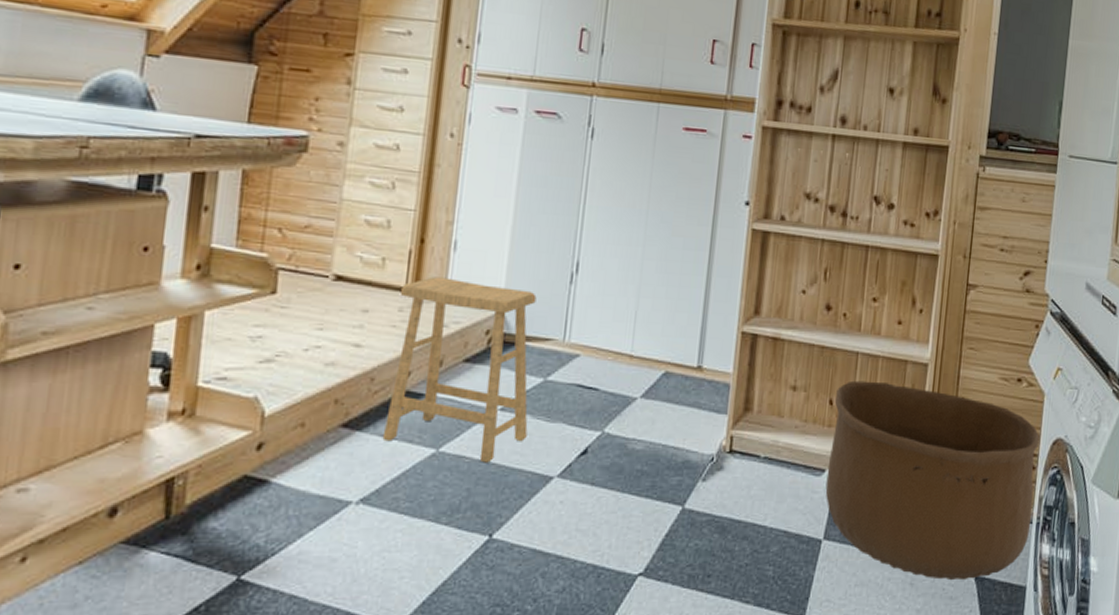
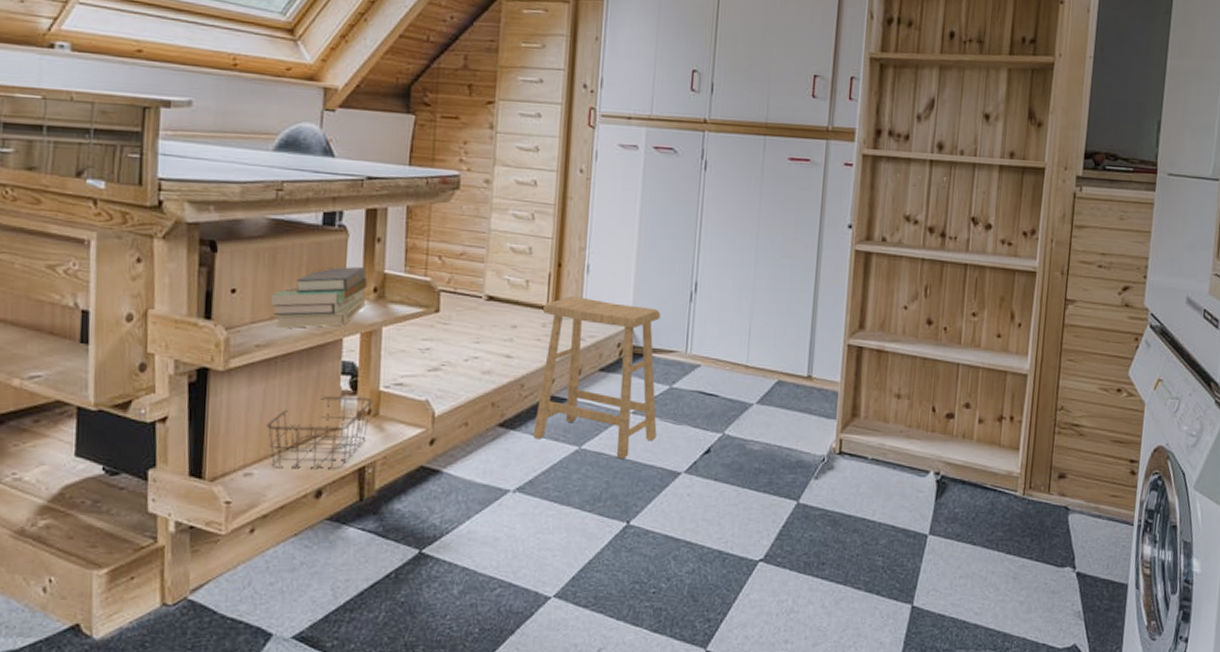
basket: none [50,392,188,483] -> present [266,395,372,470]
books: none [64,239,190,313] -> present [271,266,368,329]
basket: present [825,380,1040,581] -> none [930,389,1140,576]

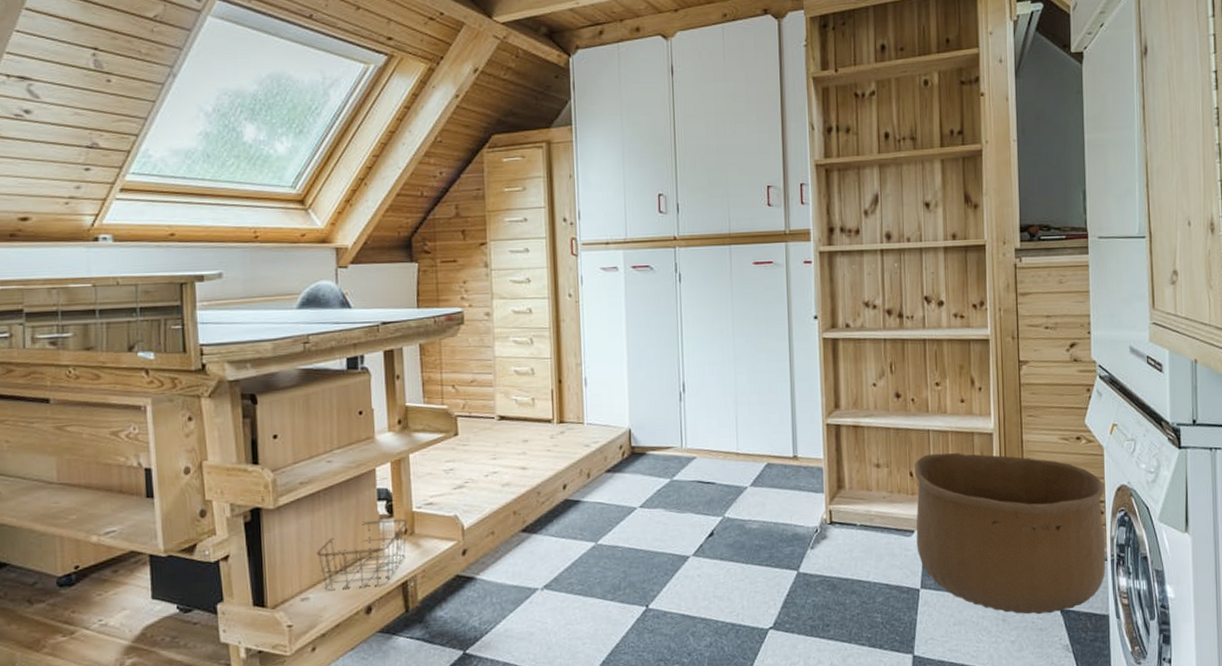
books: present [271,266,368,329] -> none [308,402,392,466]
footstool: present [533,296,661,459] -> none [550,408,664,550]
basket: none [930,389,1140,576] -> present [914,453,1106,615]

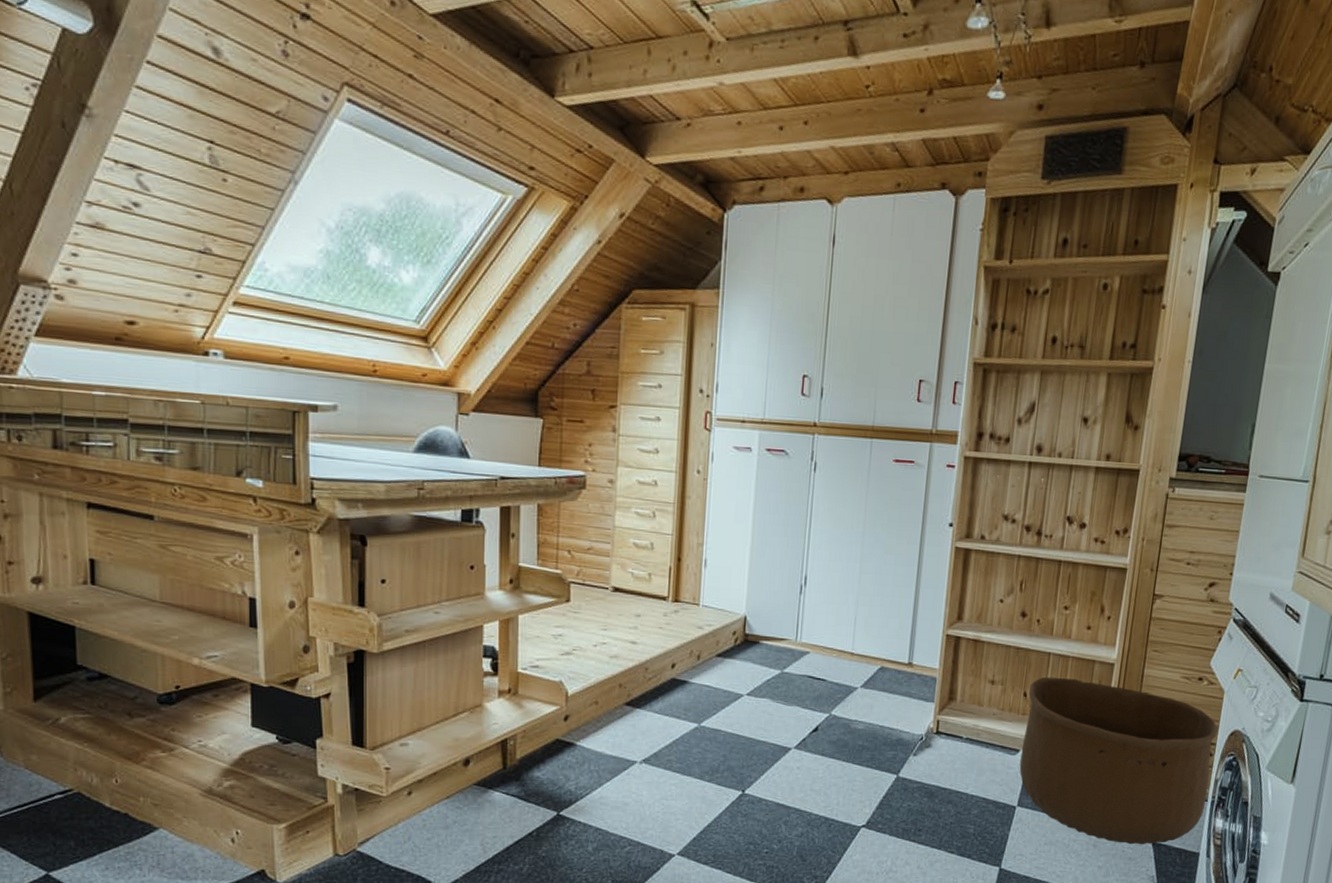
basket: present [316,518,408,591] -> none [418,676,512,742]

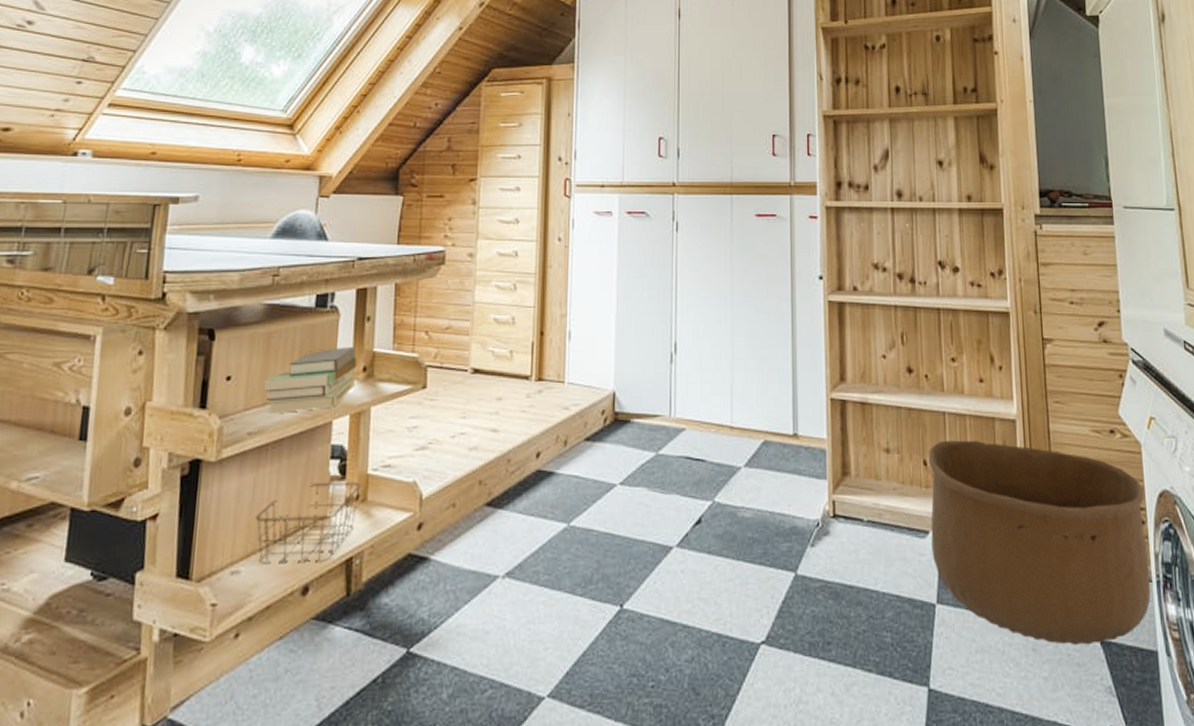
books: none [417,559,504,616] -> present [264,346,358,415]
basket: none [418,676,512,742] -> present [255,481,361,565]

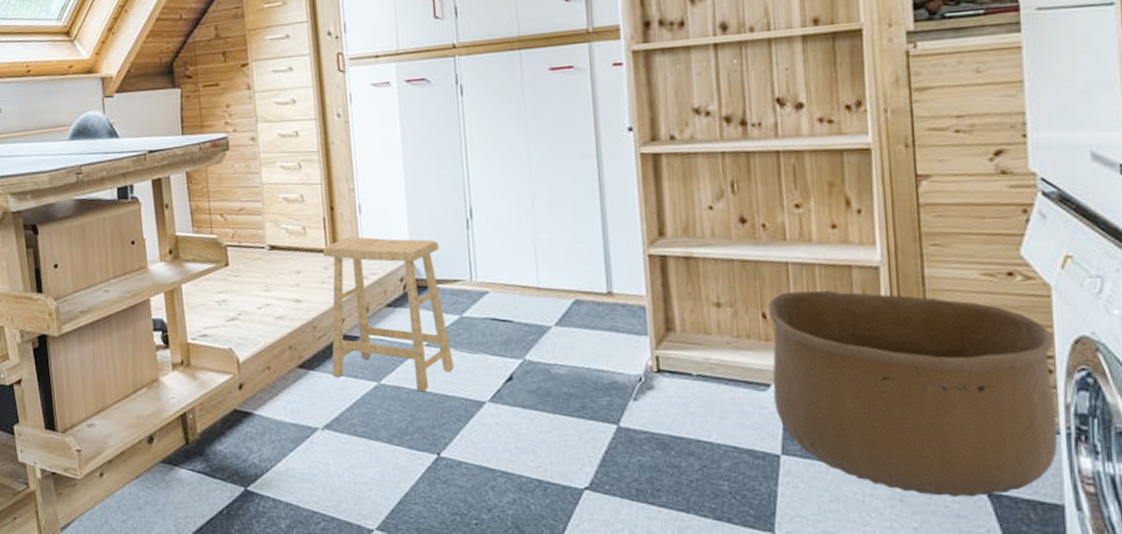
basket: present [255,481,361,565] -> none [99,349,183,419]
books: present [264,346,358,415] -> none [86,231,164,295]
footstool: none [521,364,646,535] -> present [323,236,454,392]

